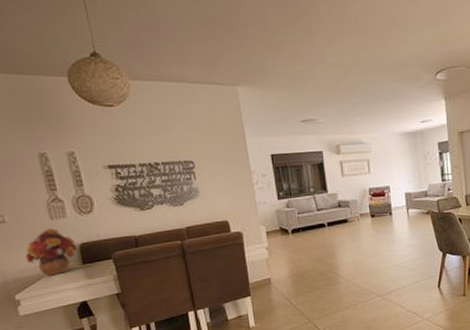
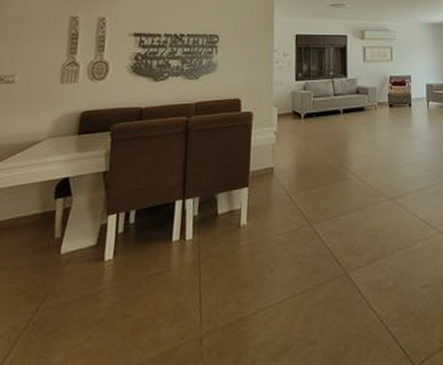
flower arrangement: present [25,227,78,276] -> none [20,91,78,145]

